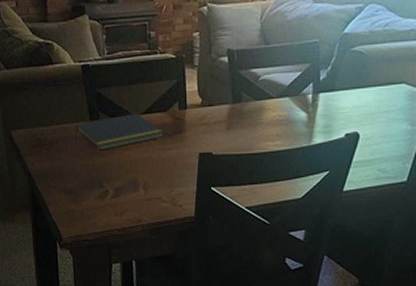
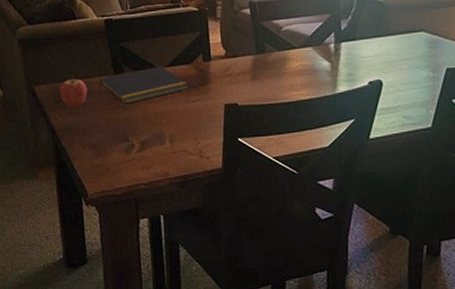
fruit: none [35,121,63,153] -> present [59,75,87,108]

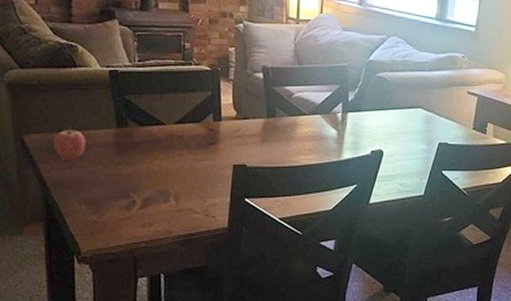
notepad: present [99,65,188,104] -> none [99,122,197,159]

